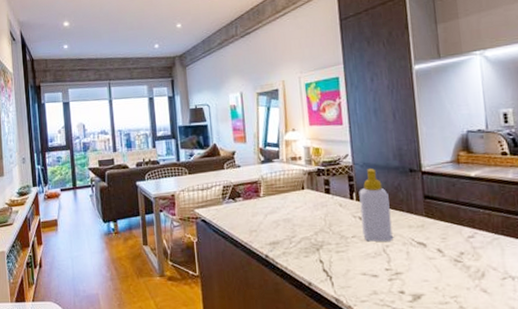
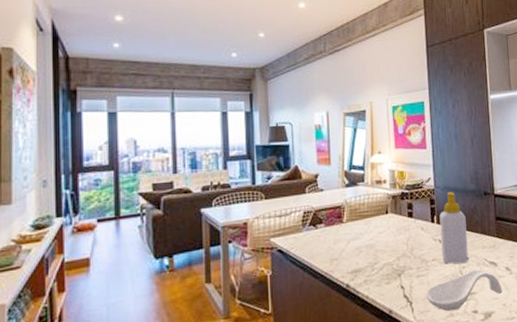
spoon rest: none [345,249,434,289] -> present [425,269,503,312]

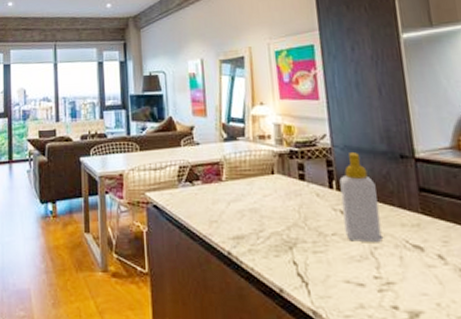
spoon rest: present [425,269,503,312] -> none [325,253,435,302]

